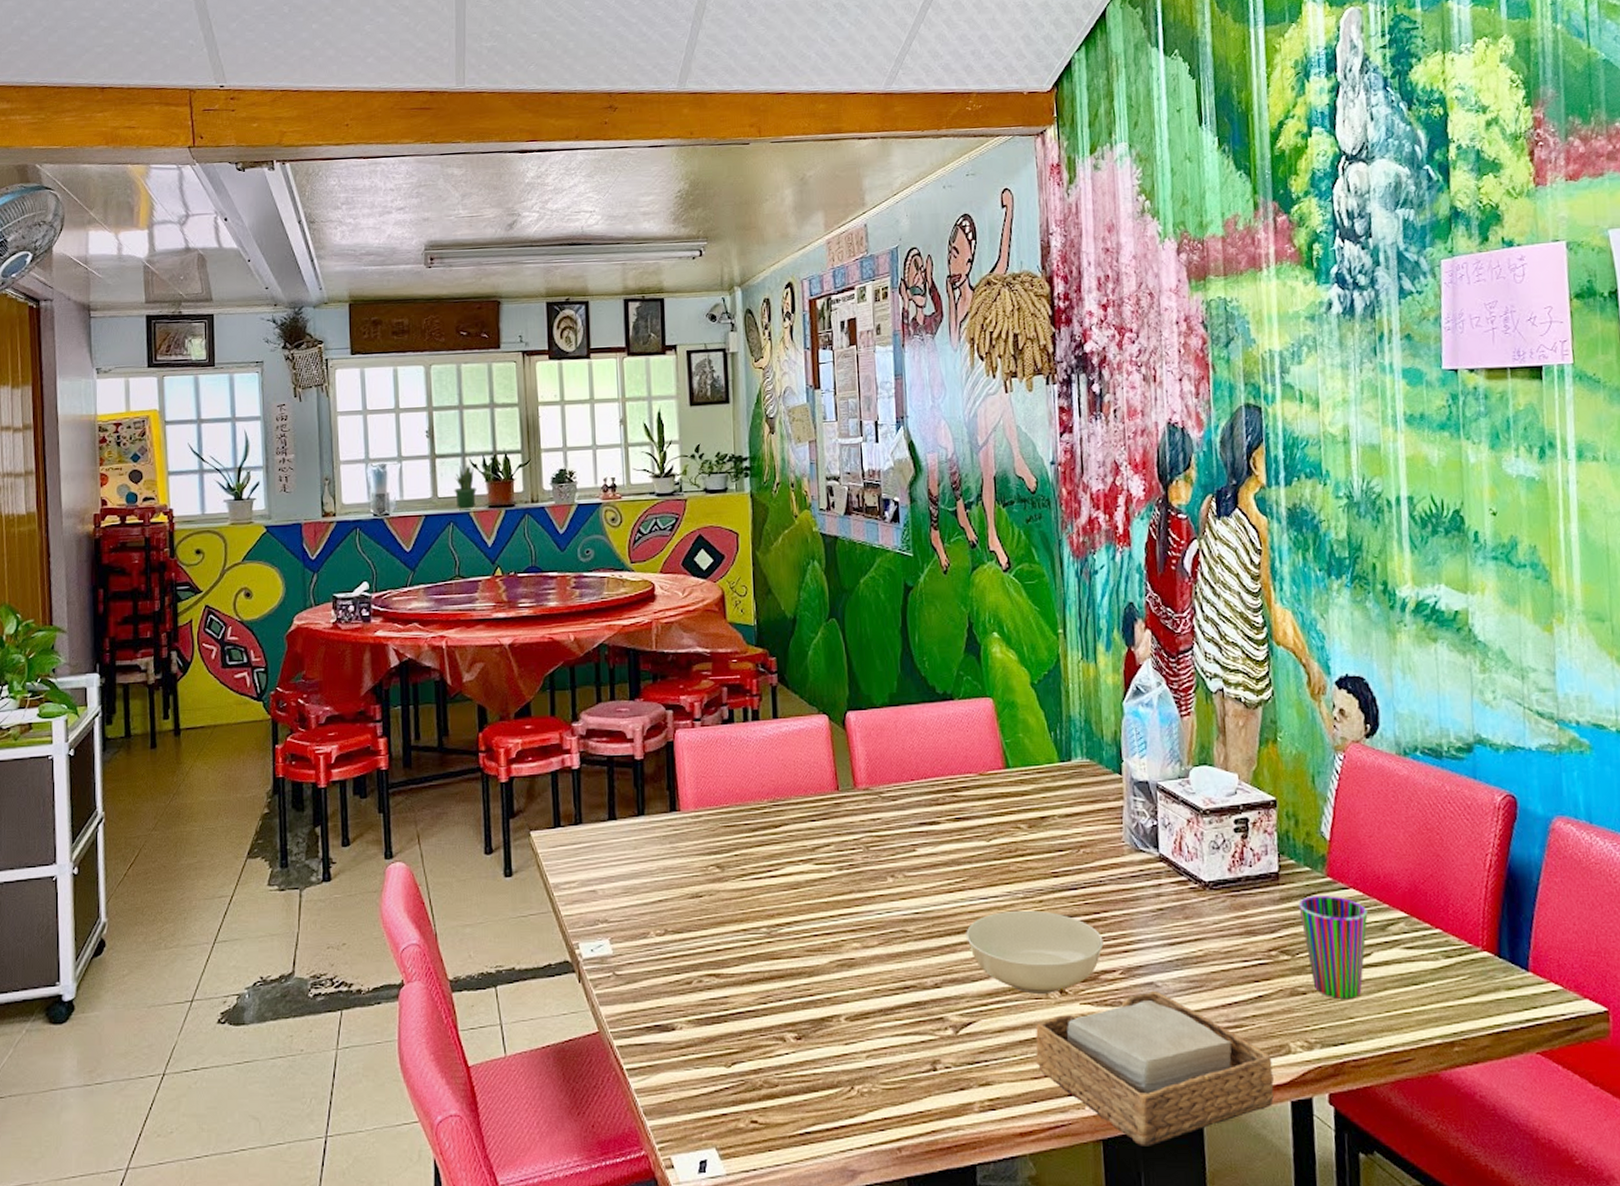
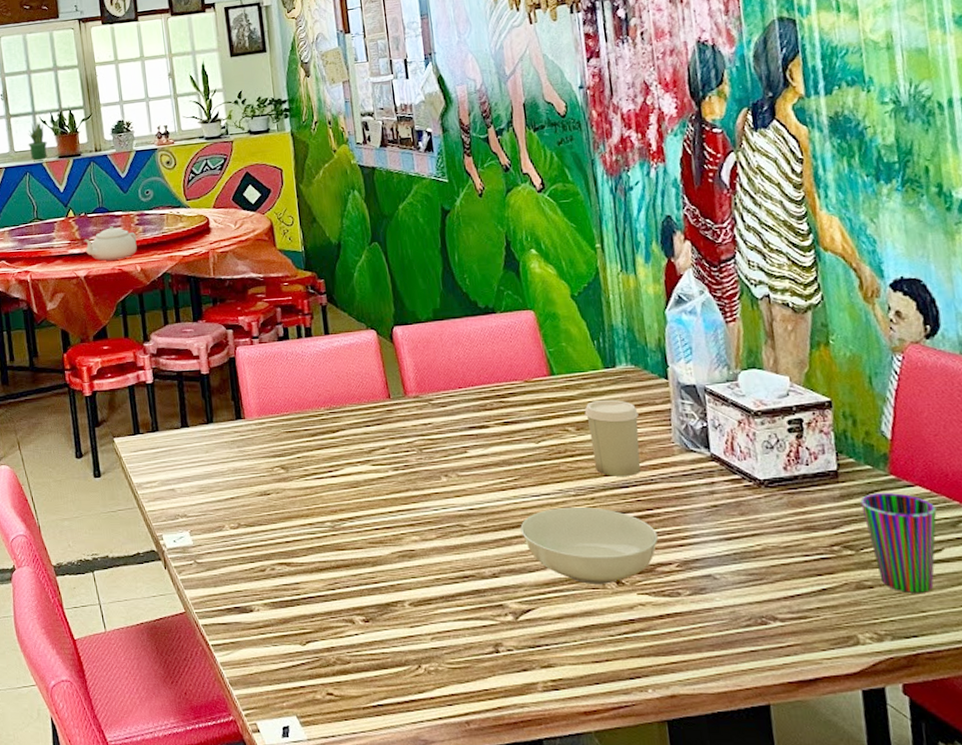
teapot: none [512,588,573,628] -> present [84,226,137,261]
napkin holder: present [1036,990,1274,1146] -> none [594,582,843,728]
cup: none [1037,795,1091,877] -> present [584,399,641,476]

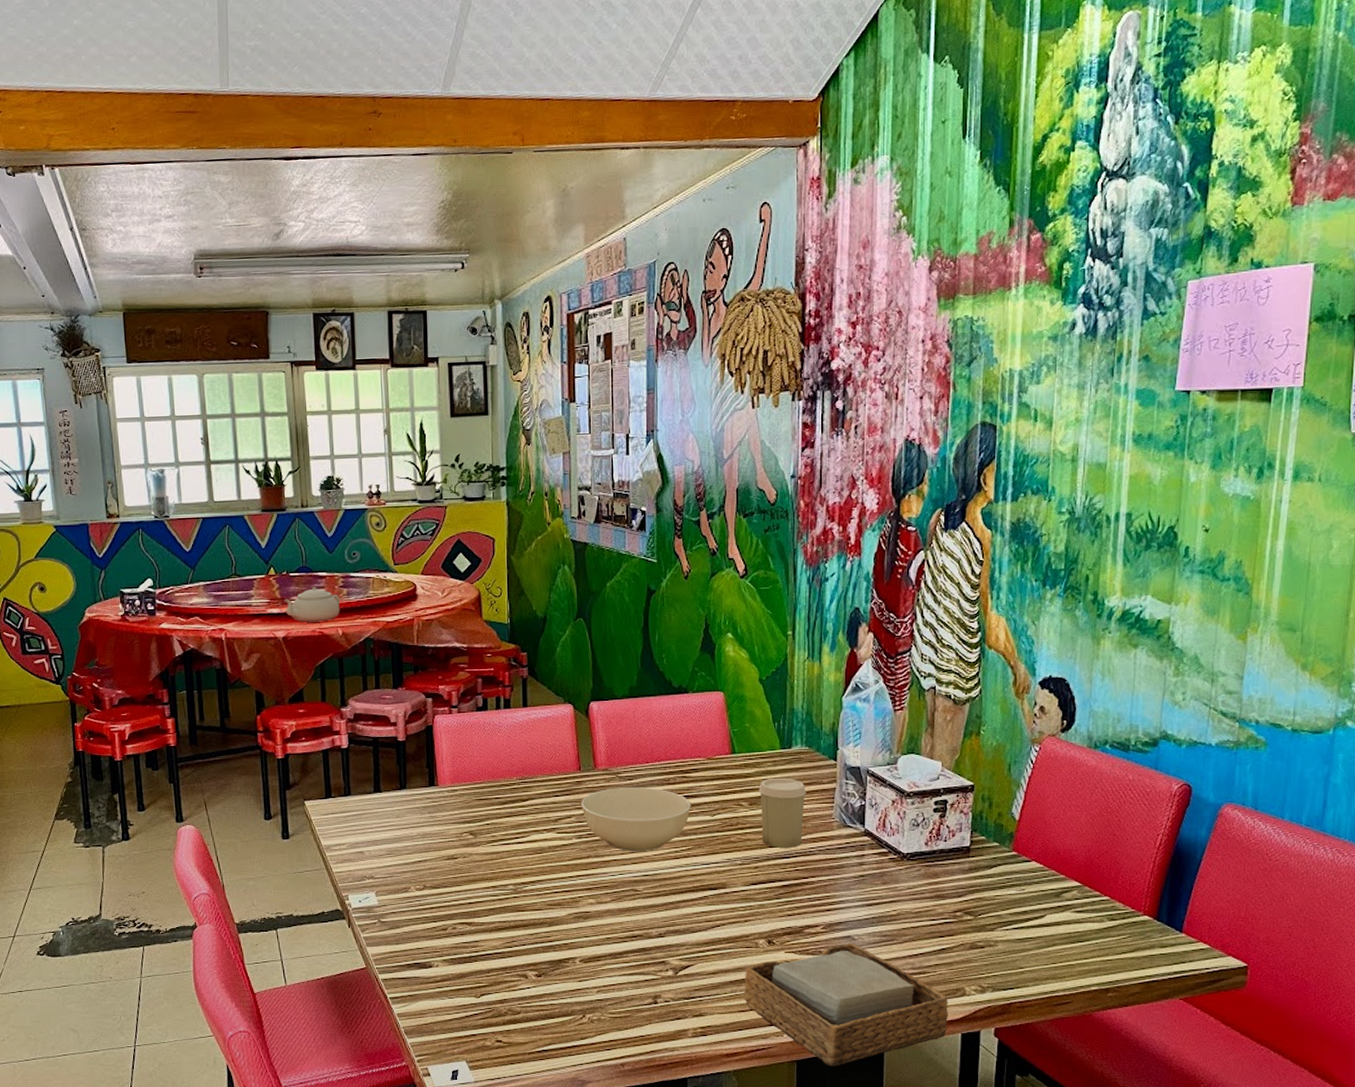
planter: present [28,122,47,161] -> none [229,471,250,513]
bowl: none [394,414,513,483] -> present [581,787,691,851]
bowl: present [520,506,658,584] -> none [688,874,809,943]
napkin holder: none [594,582,843,728] -> present [744,942,948,1066]
cup: present [860,493,937,593] -> none [985,867,1046,952]

